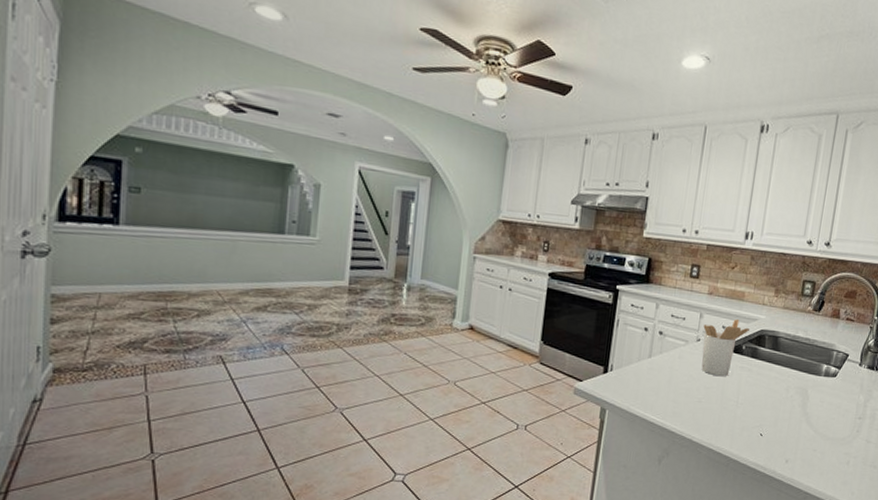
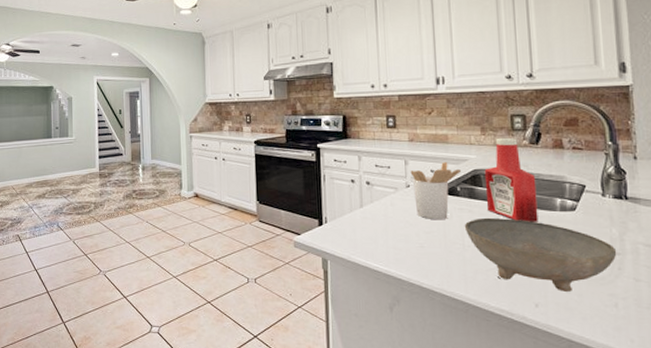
bowl: none [741,377,859,450] -> present [464,217,617,292]
ketchup bottle: none [764,301,811,385] -> present [484,137,539,222]

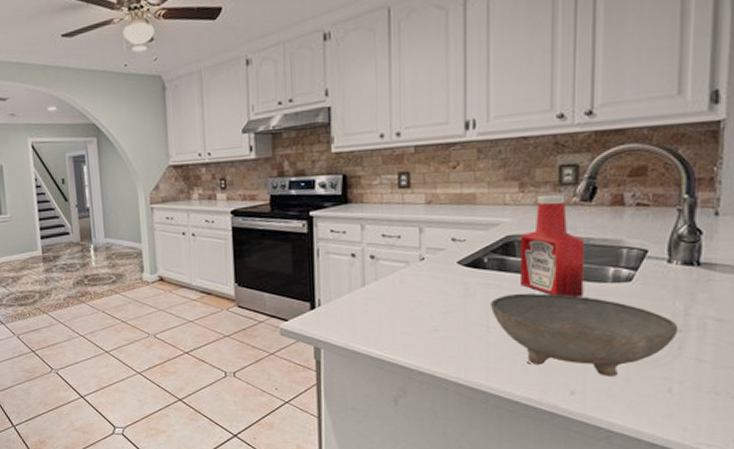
utensil holder: present [410,161,461,220] -> none [426,226,490,299]

